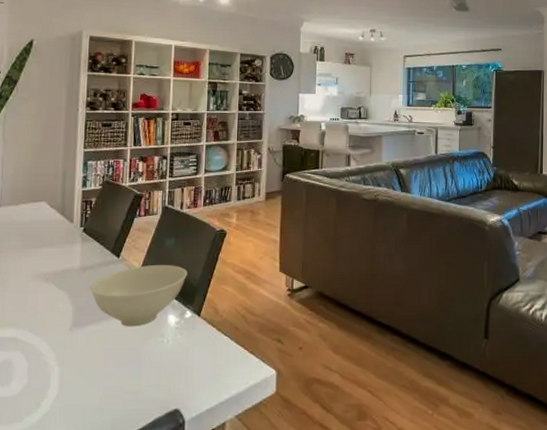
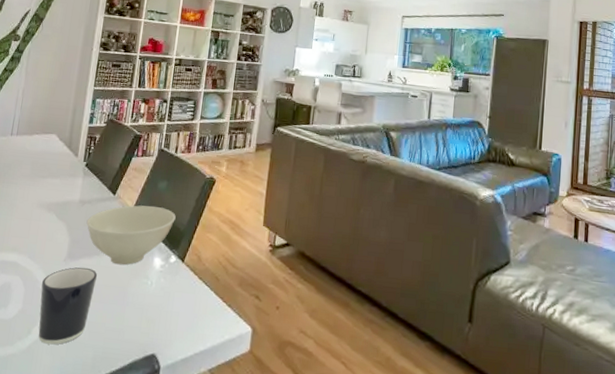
mug: none [46,333,107,415] -> present [38,267,97,345]

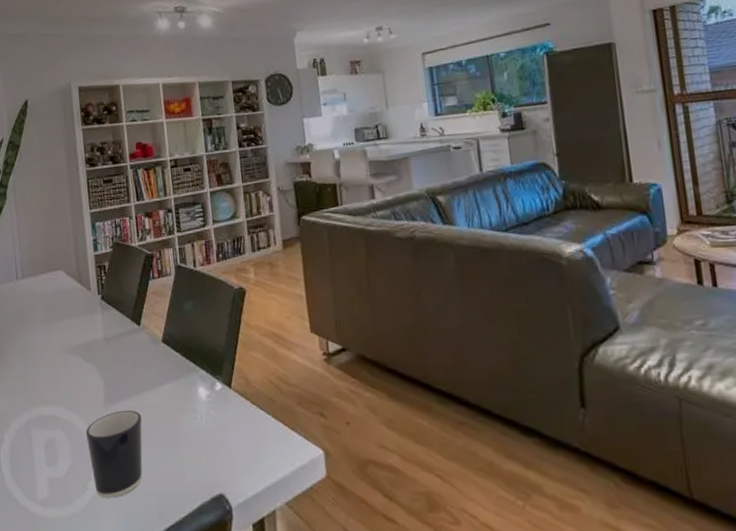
bowl: present [86,205,176,265] -> none [116,330,211,402]

